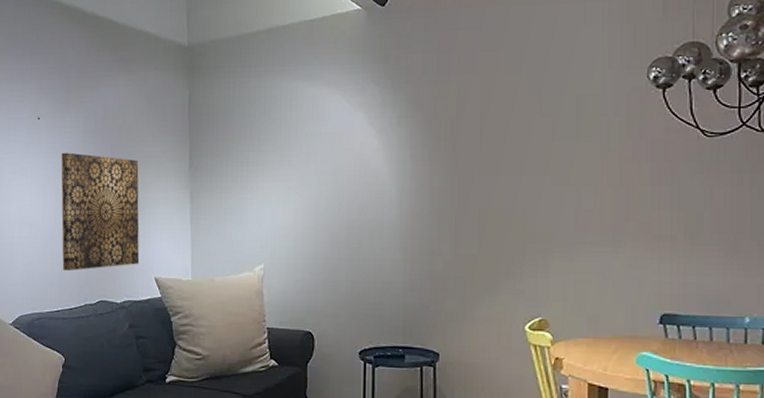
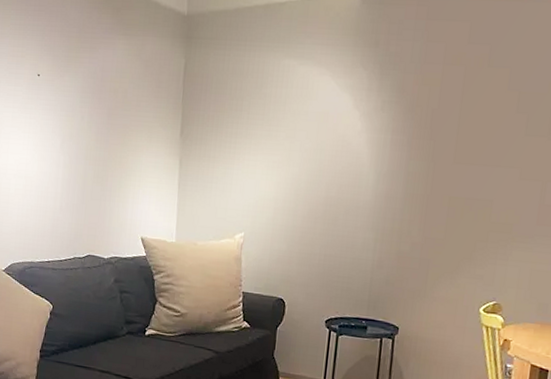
wall art: present [61,152,140,271] -> none [54,110,132,225]

